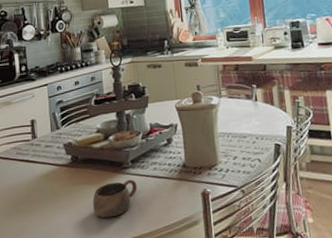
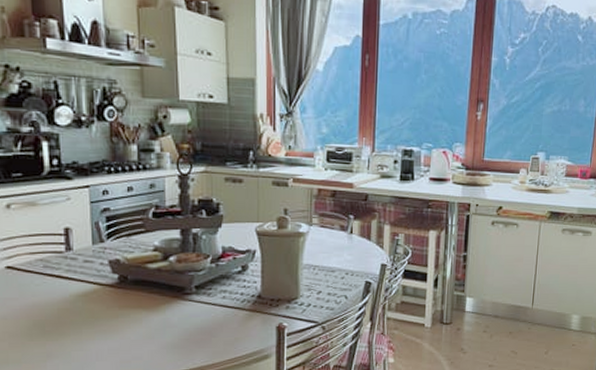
cup: present [93,179,137,218] -> none [144,307,200,347]

